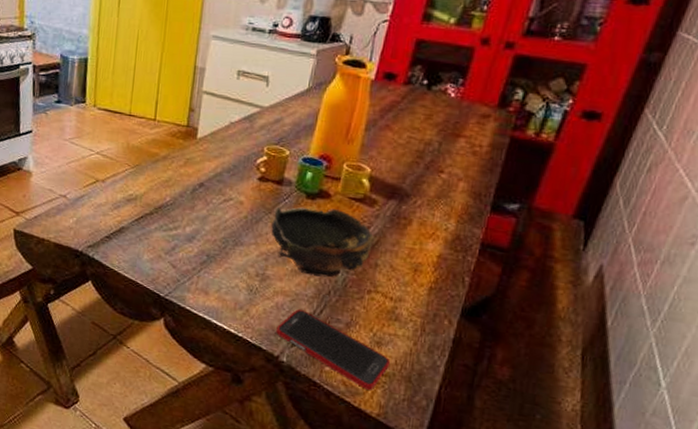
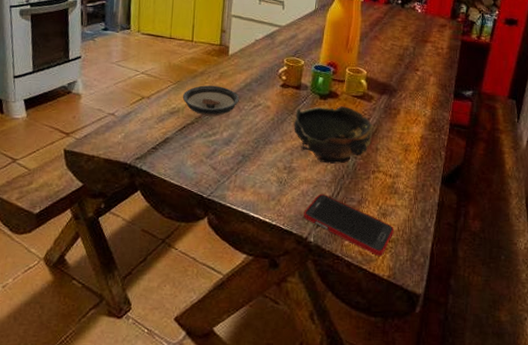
saucer: none [141,171,207,209] -> present [182,85,239,117]

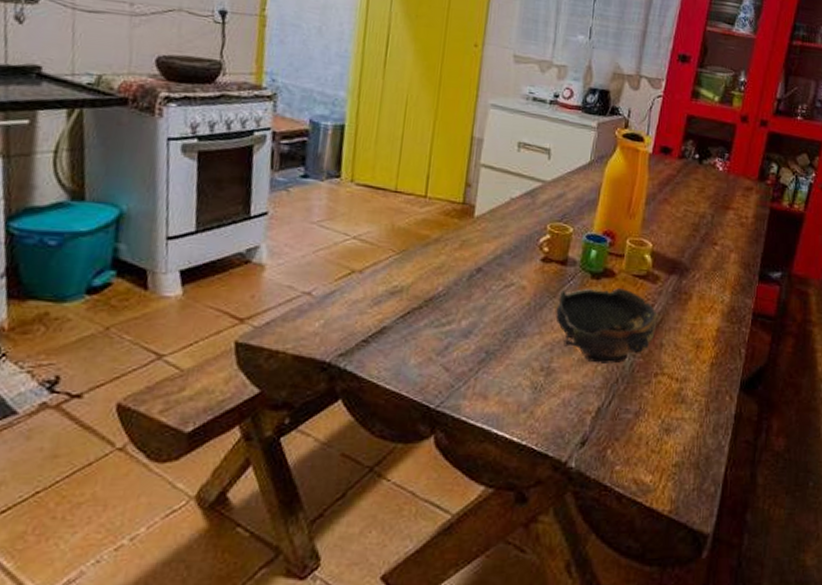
saucer: present [182,85,239,117] -> none [408,256,486,299]
cell phone: present [304,193,394,256] -> none [563,403,678,485]

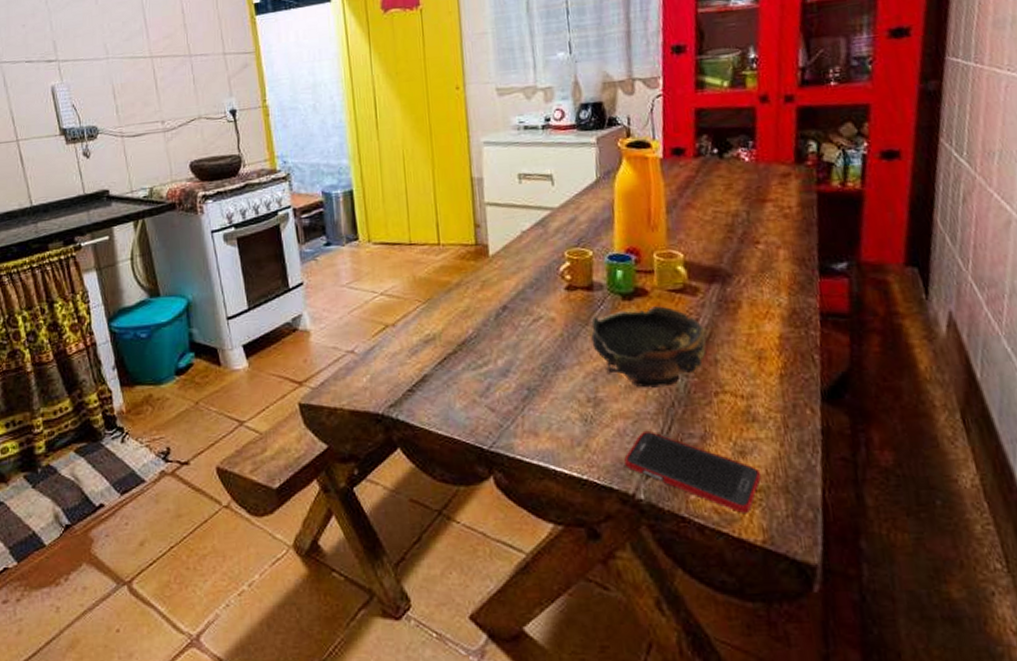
cell phone: none [563,403,678,485] -> present [624,430,761,513]

